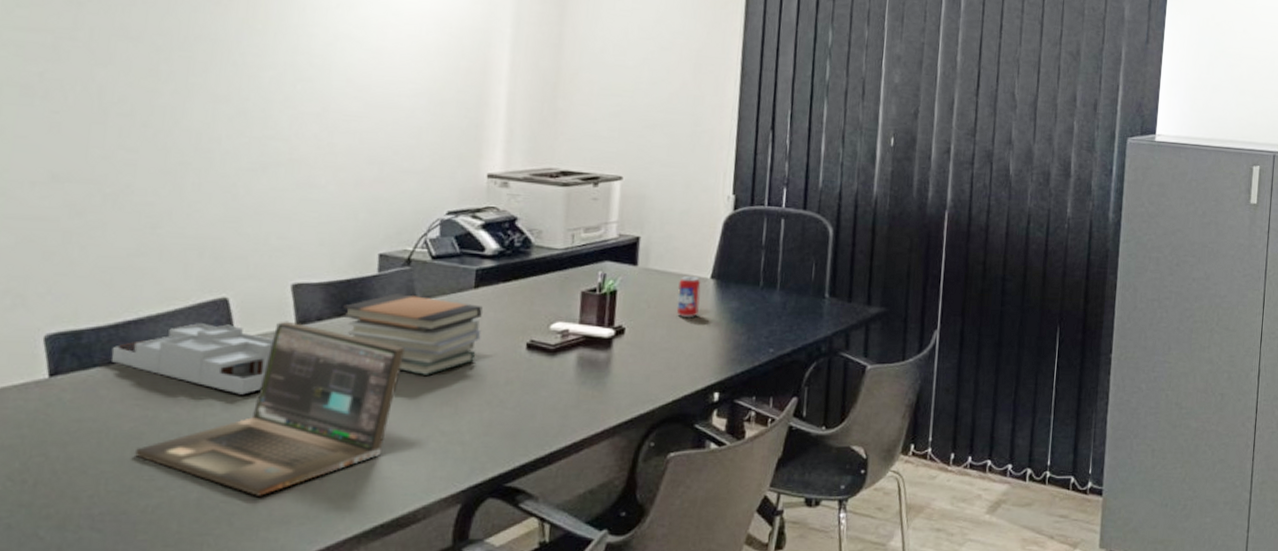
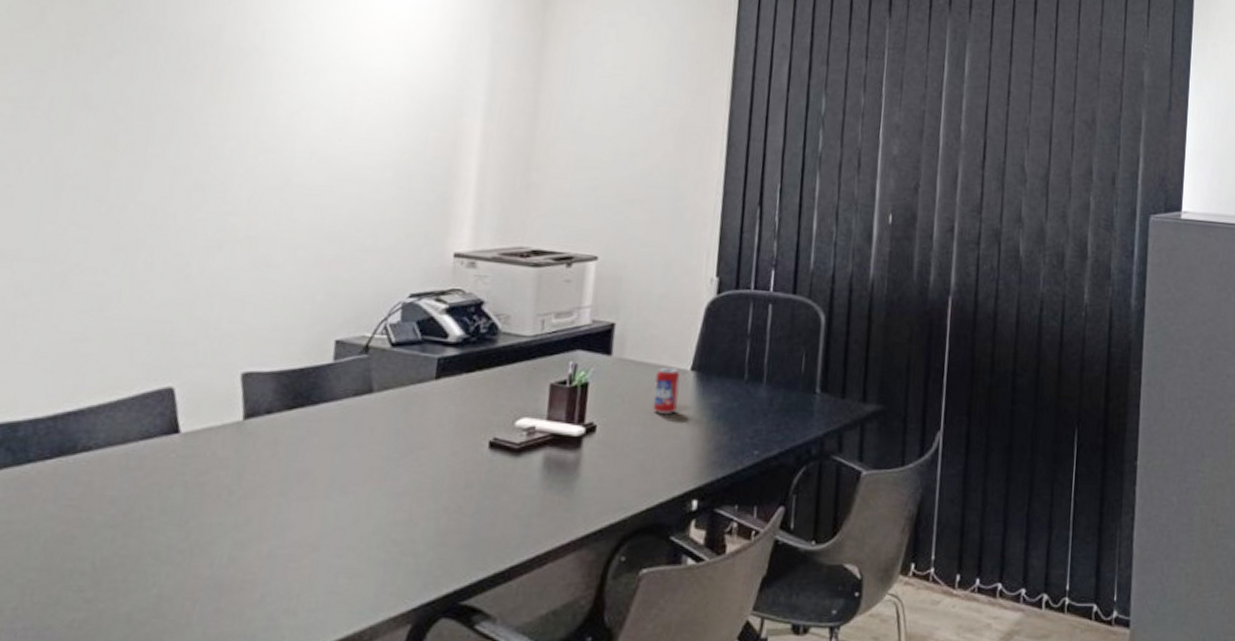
desk organizer: present [111,323,275,395] -> none [47,415,220,496]
laptop: present [135,321,405,496] -> none [65,413,358,611]
book stack: present [342,293,483,375] -> none [293,384,443,476]

